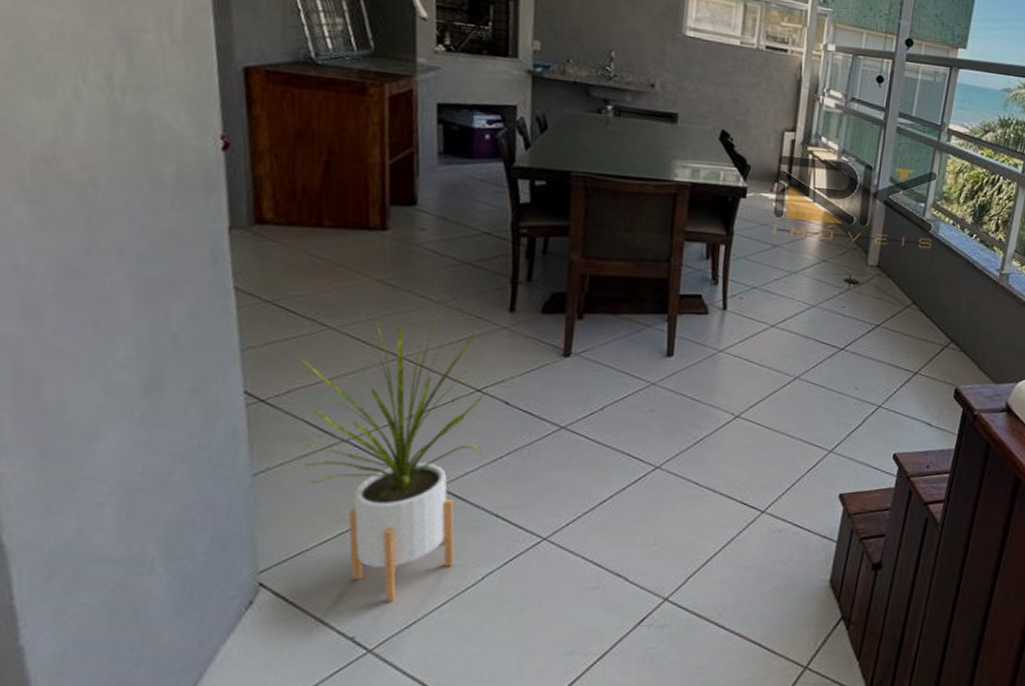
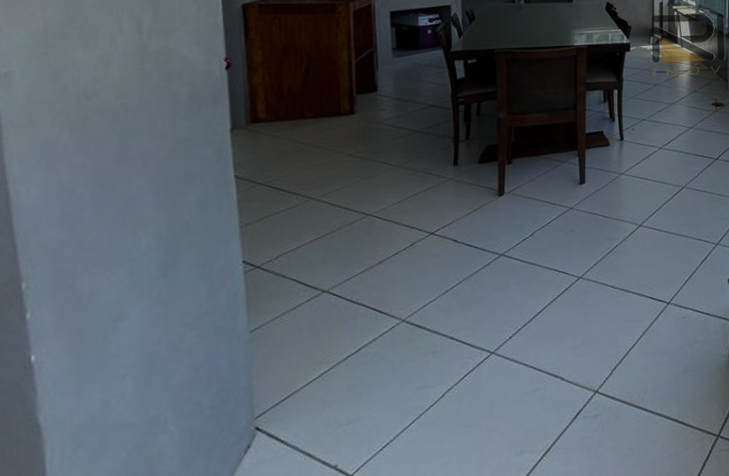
house plant: present [295,316,489,602] -> none [285,177,441,429]

